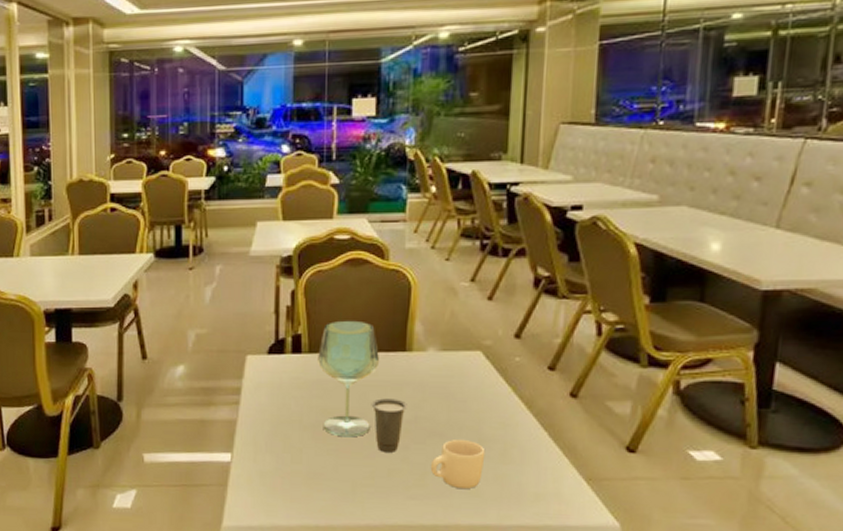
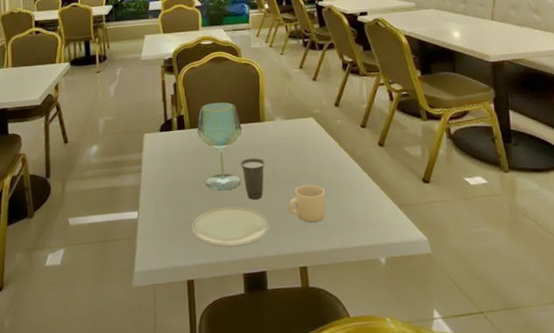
plate: none [299,458,404,509] -> present [191,206,270,247]

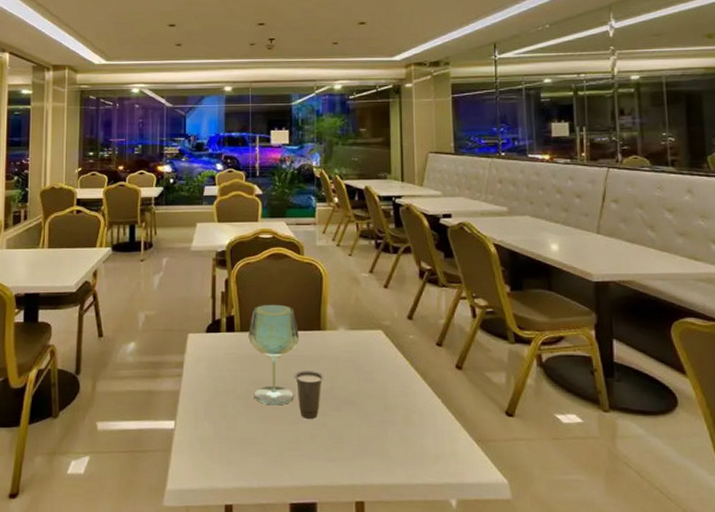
plate: present [191,206,270,247] -> none [234,424,325,471]
cup: present [287,184,326,223] -> none [346,406,391,452]

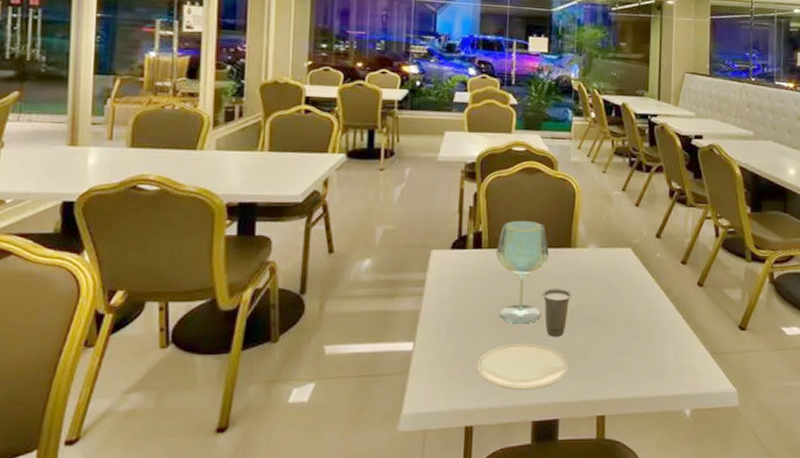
plate: none [234,424,325,471] -> present [477,343,569,389]

